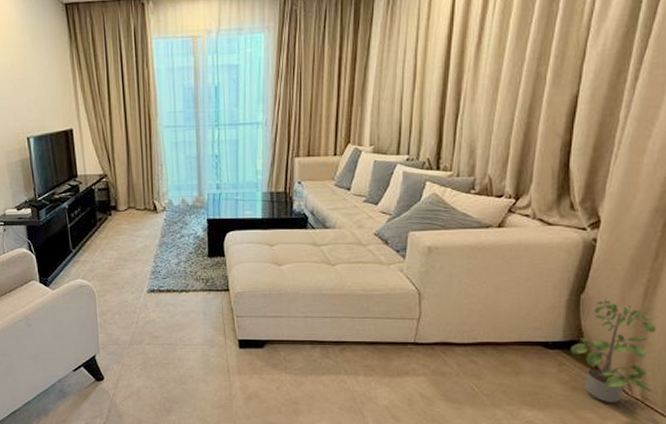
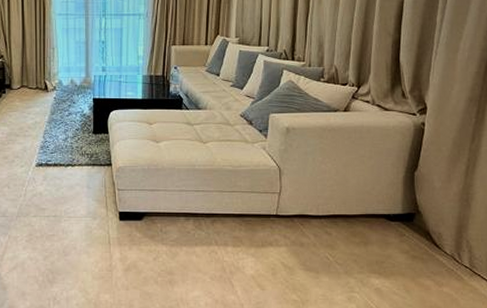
potted plant: present [570,297,657,403] -> none [408,175,478,271]

